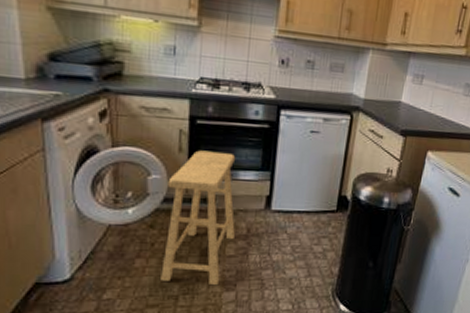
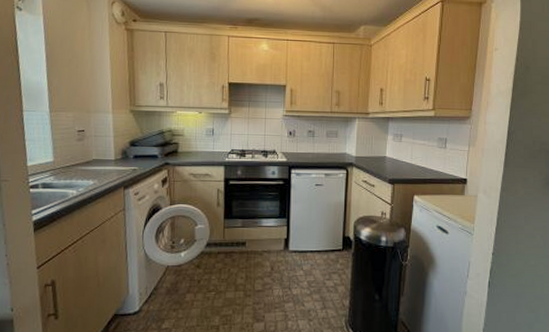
stool: present [161,150,236,286] -> none [205,204,261,317]

